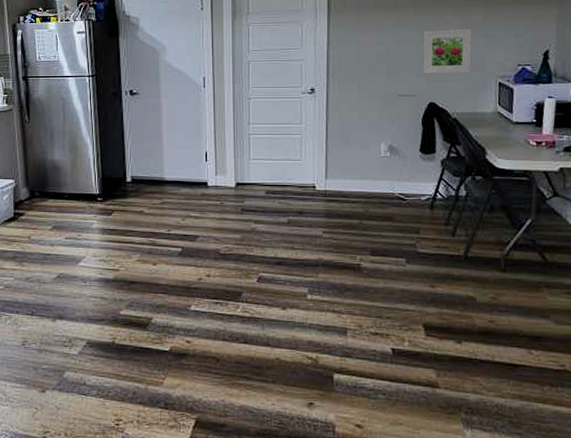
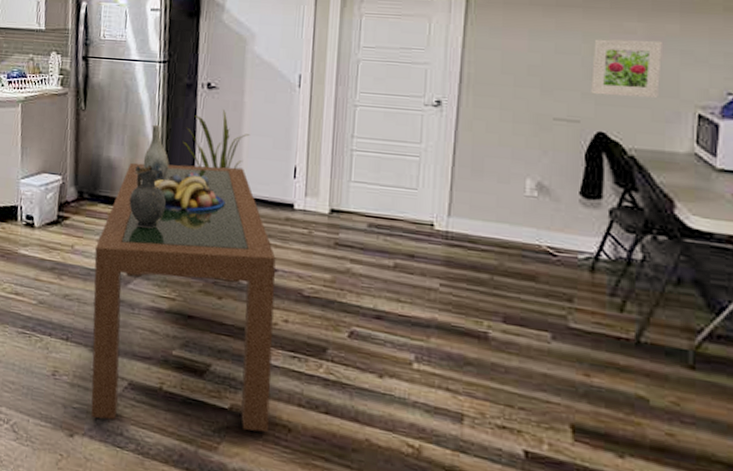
dining table: none [49,157,201,375] -> present [91,162,276,432]
pitcher: none [74,162,105,215] -> present [129,164,167,228]
vase: none [82,128,104,176] -> present [143,124,169,182]
fruit bowl: none [94,164,153,198] -> present [154,171,226,213]
house plant: none [113,111,168,161] -> present [182,109,250,169]

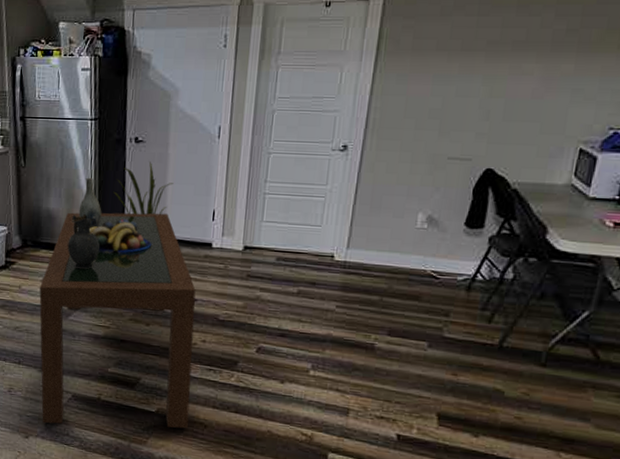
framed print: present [591,39,664,99] -> none [485,80,557,136]

